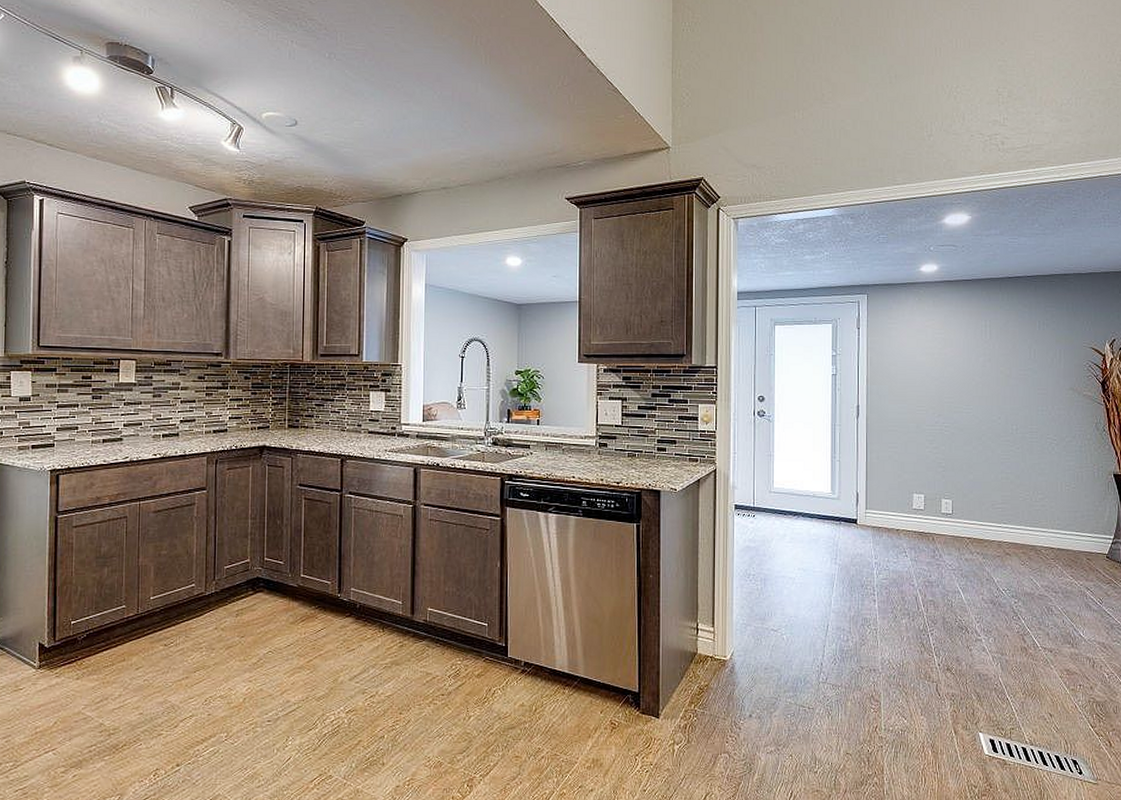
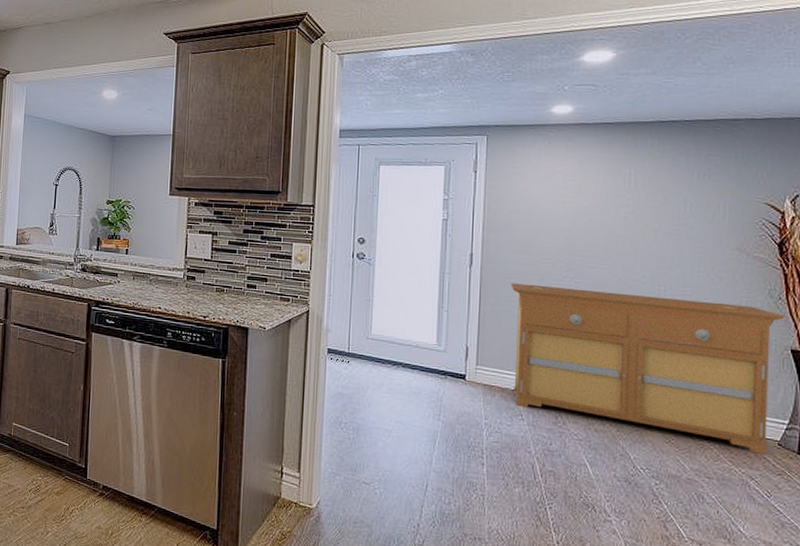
sideboard: none [892,431,1108,567] -> present [510,283,785,455]

